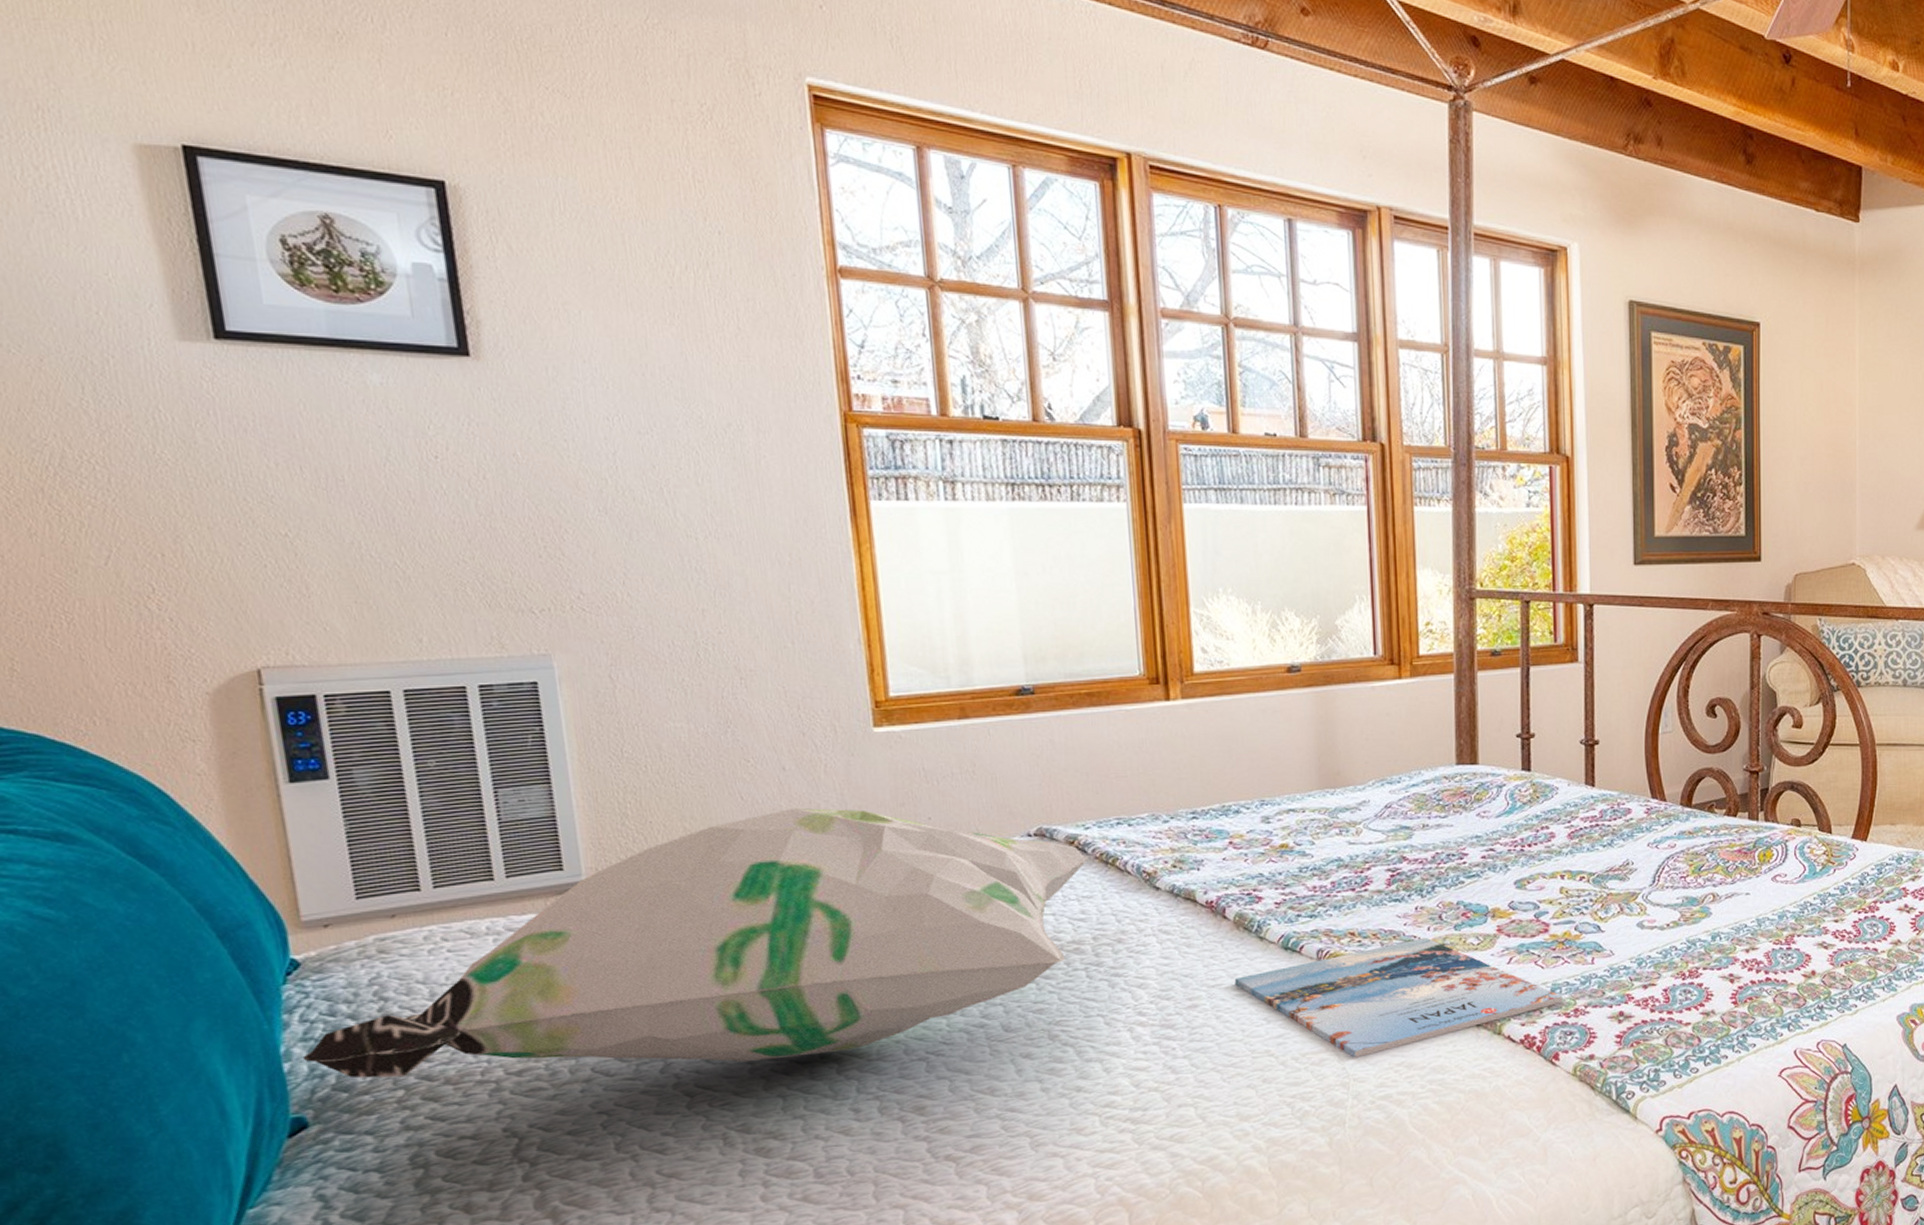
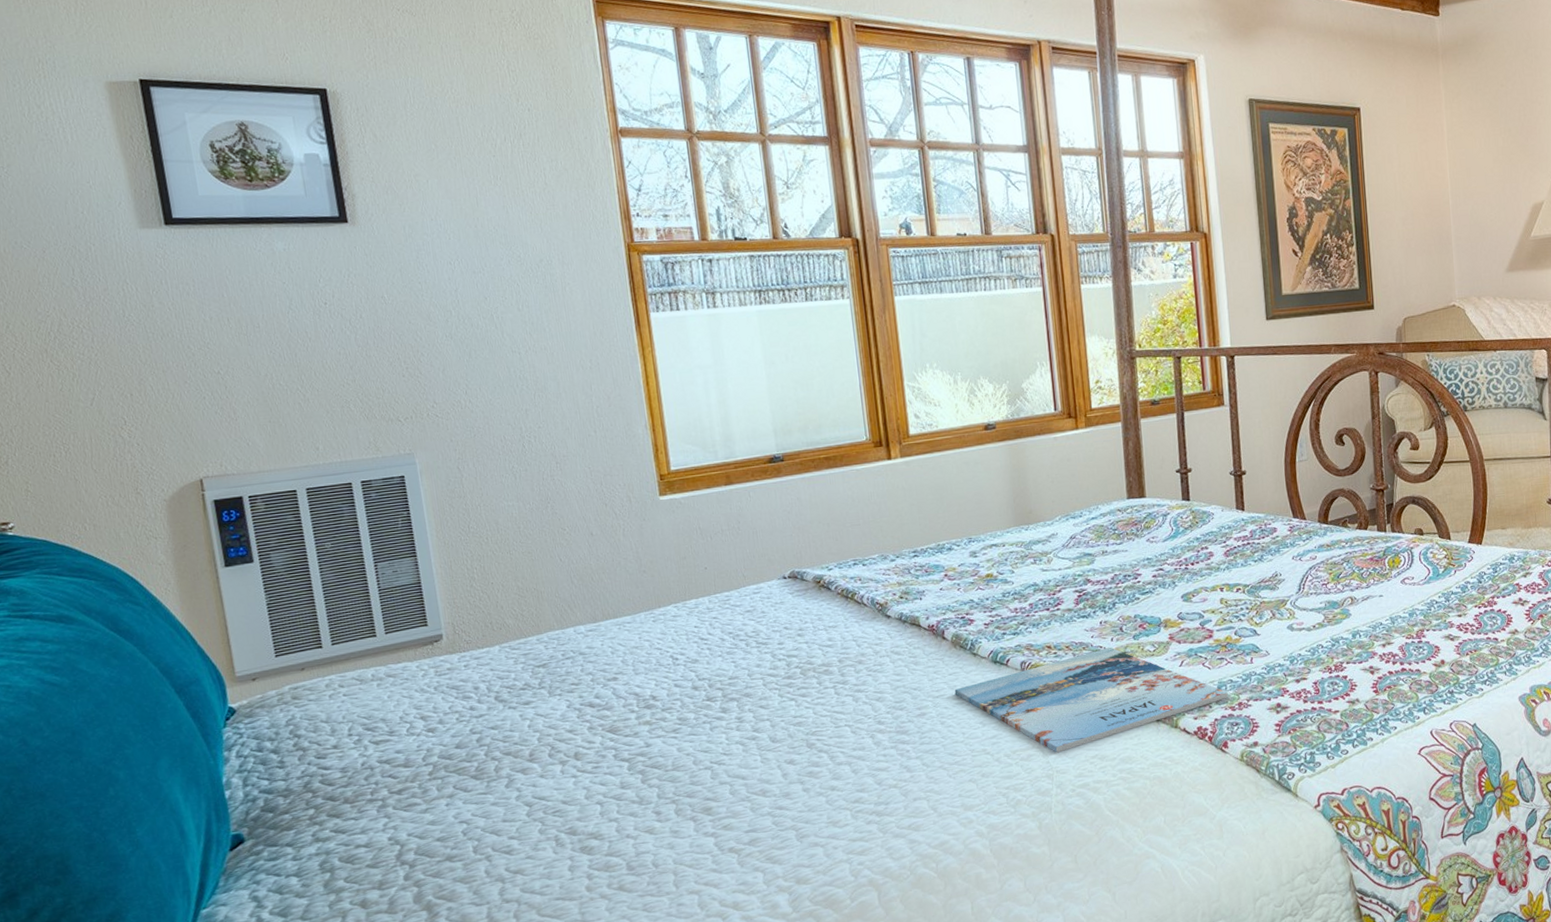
decorative pillow: present [302,807,1088,1078] -> none [239,564,832,801]

